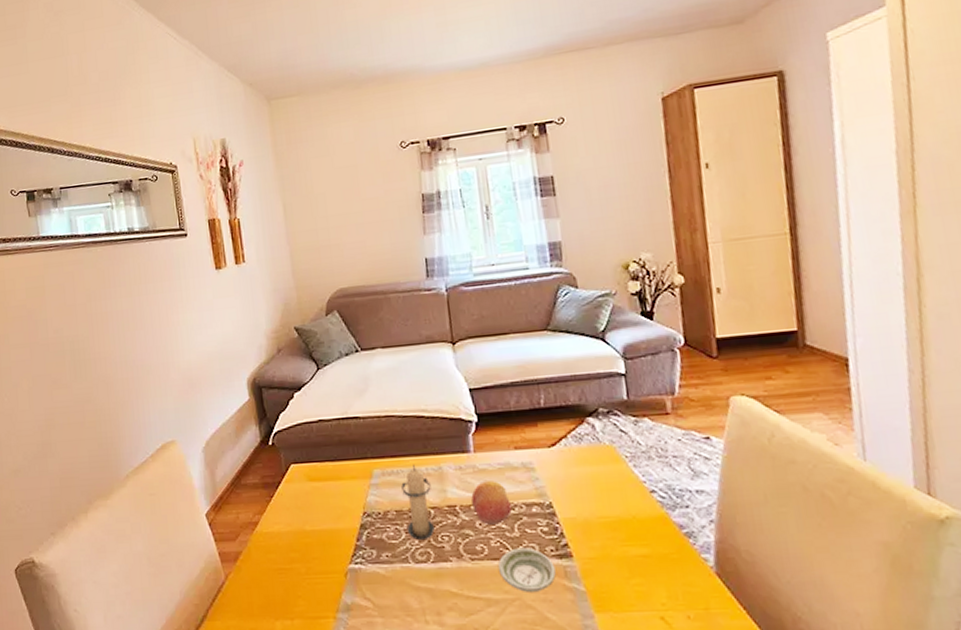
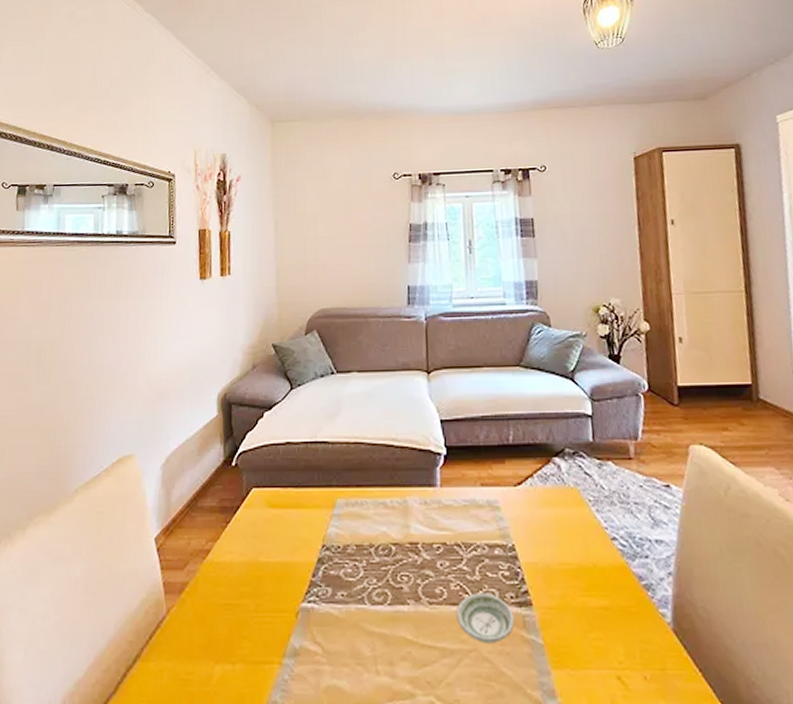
candle: present [401,464,435,540] -> none [364,495,394,578]
fruit: present [471,481,512,525] -> none [434,518,474,566]

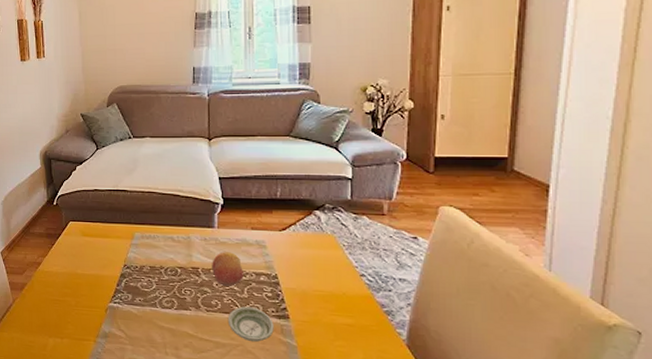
fruit: none [434,518,474,566] -> present [212,252,243,286]

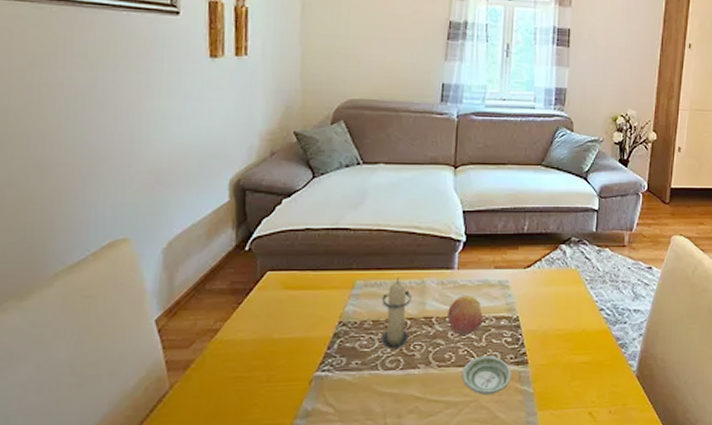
candle: none [156,232,180,291] -> present [381,277,412,348]

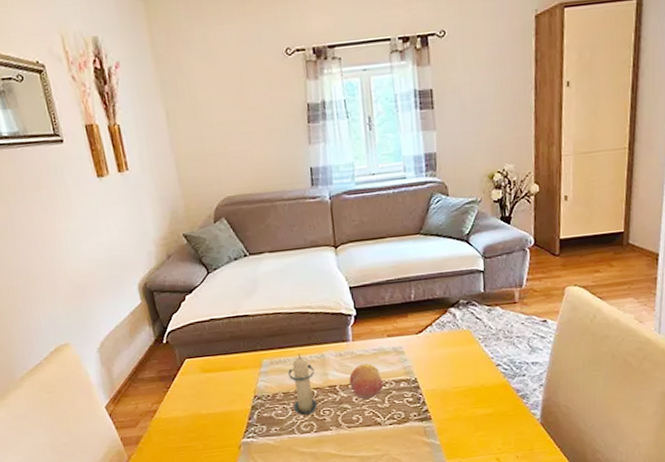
saucer: present [461,355,512,395] -> none [370,415,417,449]

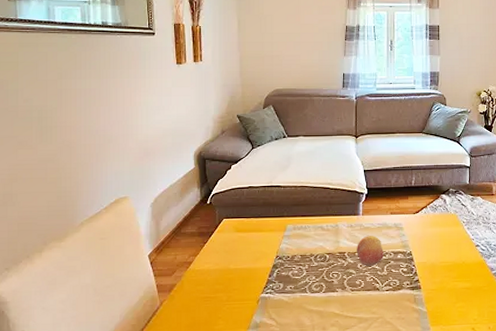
candle: present [288,353,317,415] -> none [307,222,329,276]

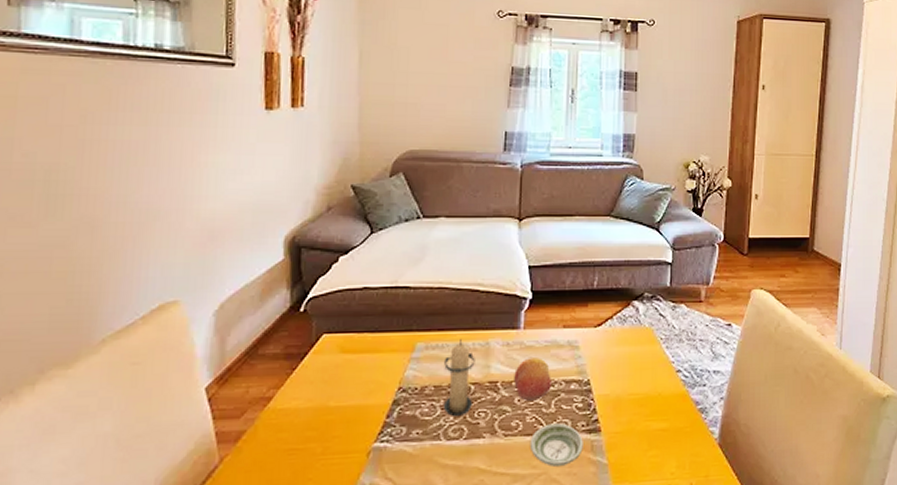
candle: none [307,222,329,276] -> present [443,338,475,416]
saucer: none [369,282,408,313] -> present [529,423,583,467]

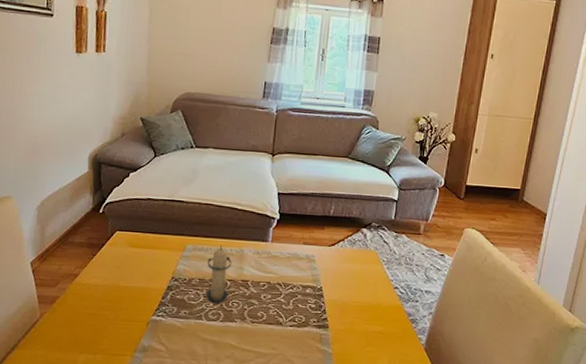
fruit: present [514,358,551,401] -> none [261,265,291,299]
saucer: present [529,423,583,467] -> none [271,317,314,350]

